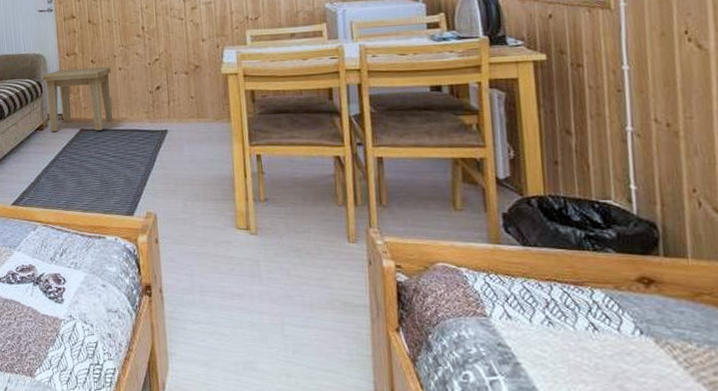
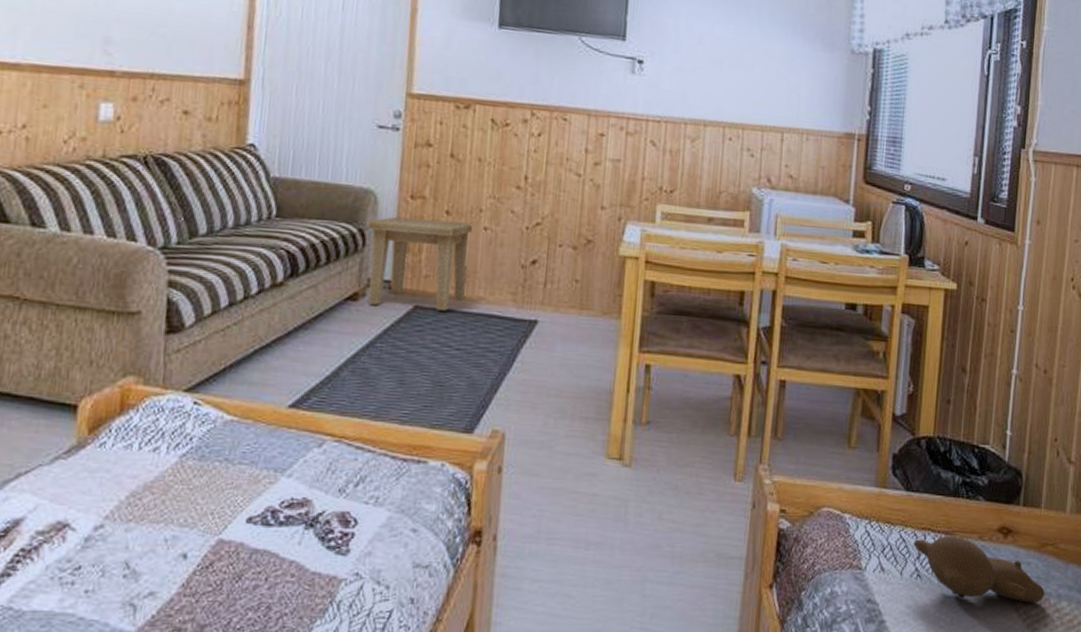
teddy bear: none [539,285,709,351] -> present [913,535,1045,603]

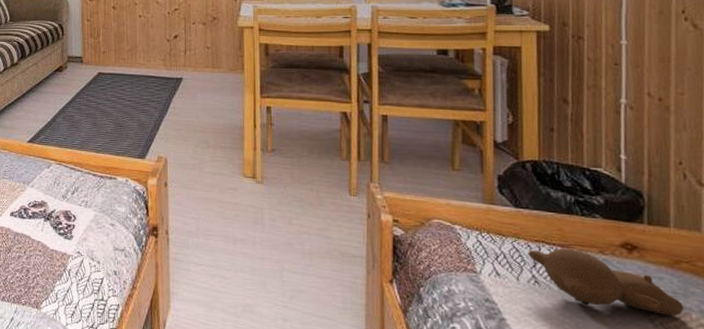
side table: present [367,216,473,311] -> none [64,13,132,75]

